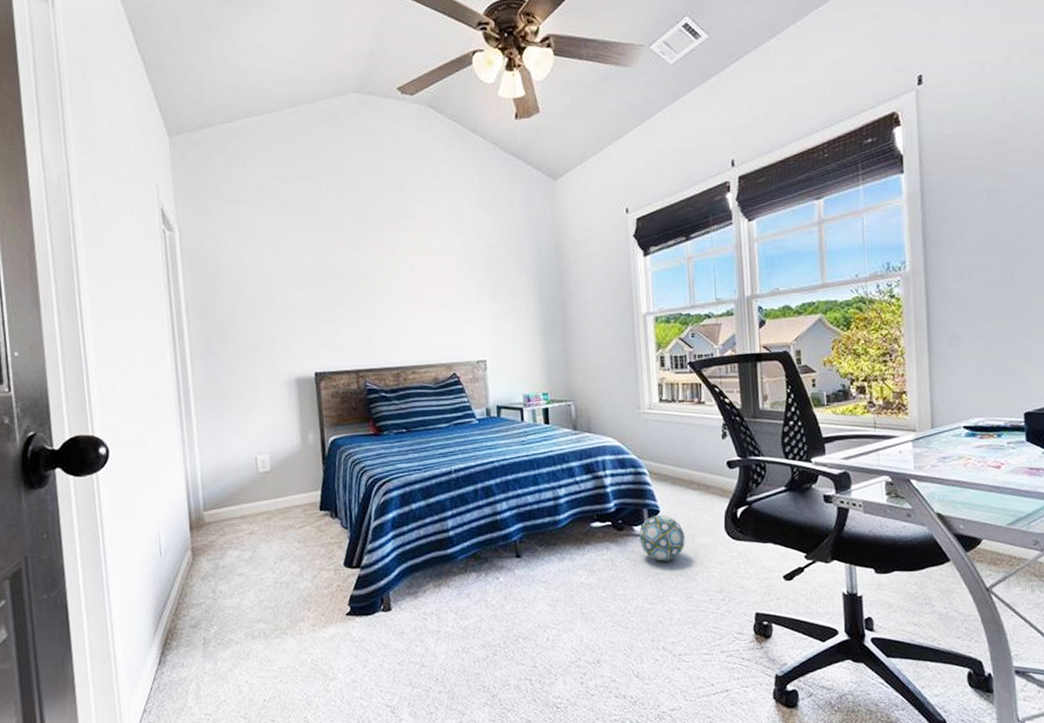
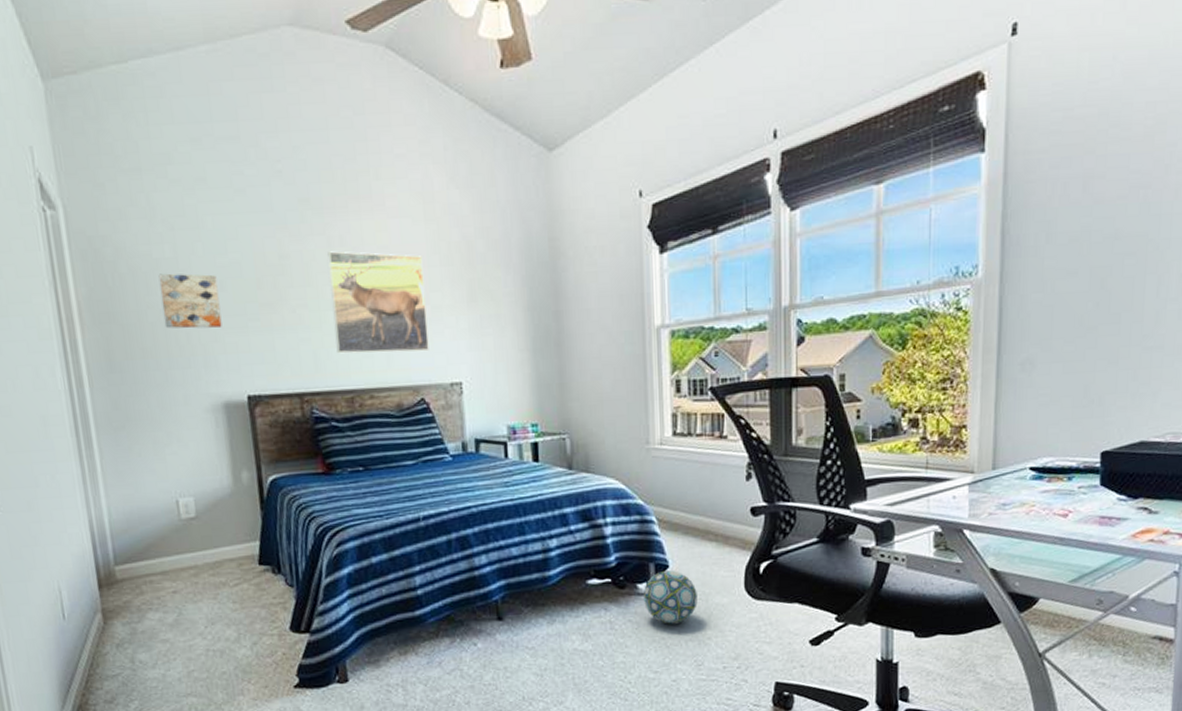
wall art: none [249,278,297,320] -> present [158,273,222,329]
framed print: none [380,258,460,339] -> present [327,251,429,354]

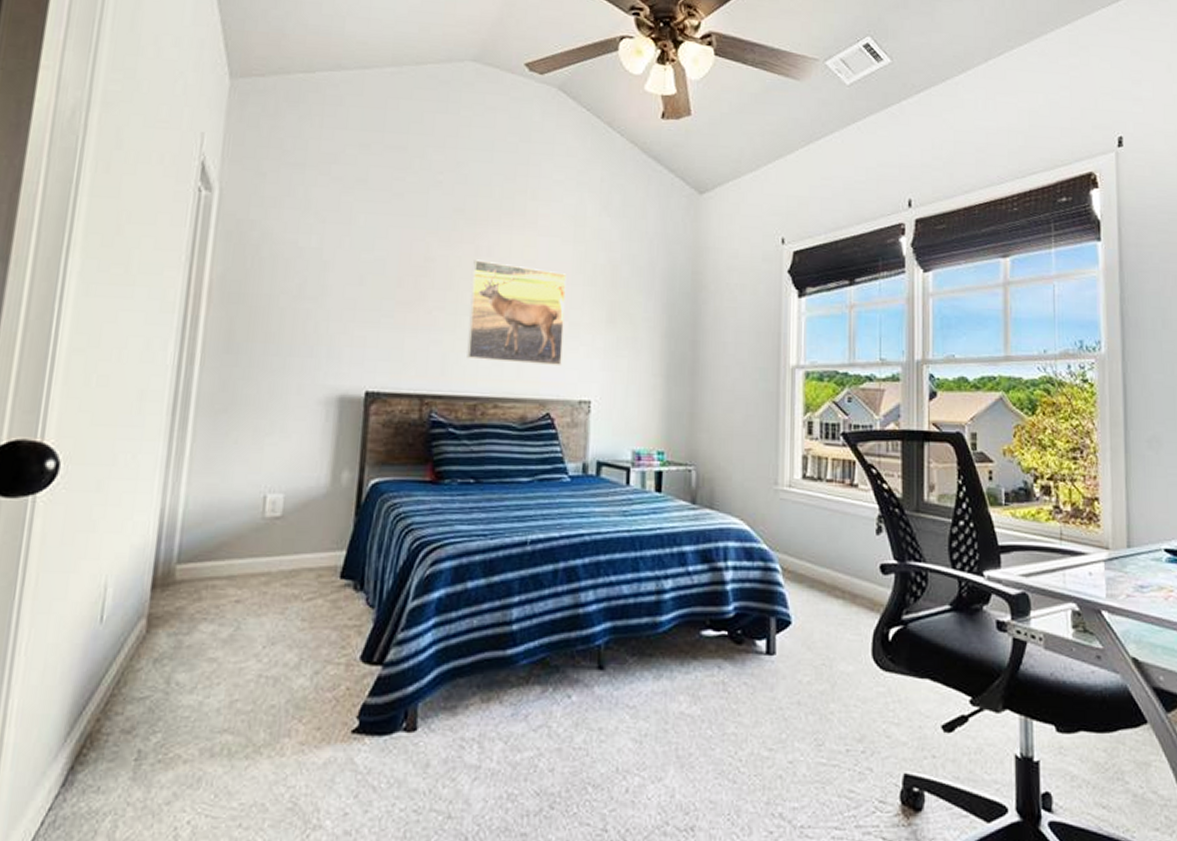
wall art: present [158,273,222,329] -> none [294,262,358,320]
ball: present [643,570,698,624] -> none [761,628,821,692]

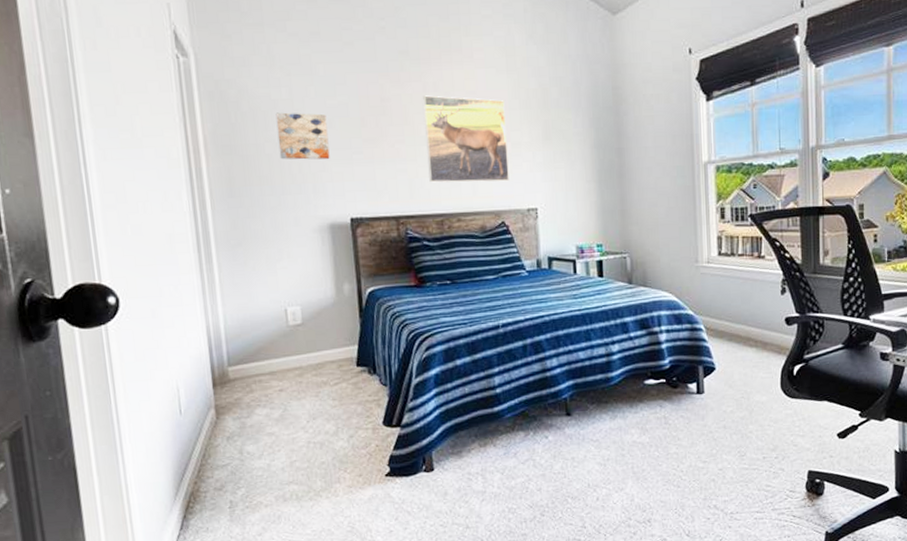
wall art: none [294,262,358,320] -> present [275,112,330,160]

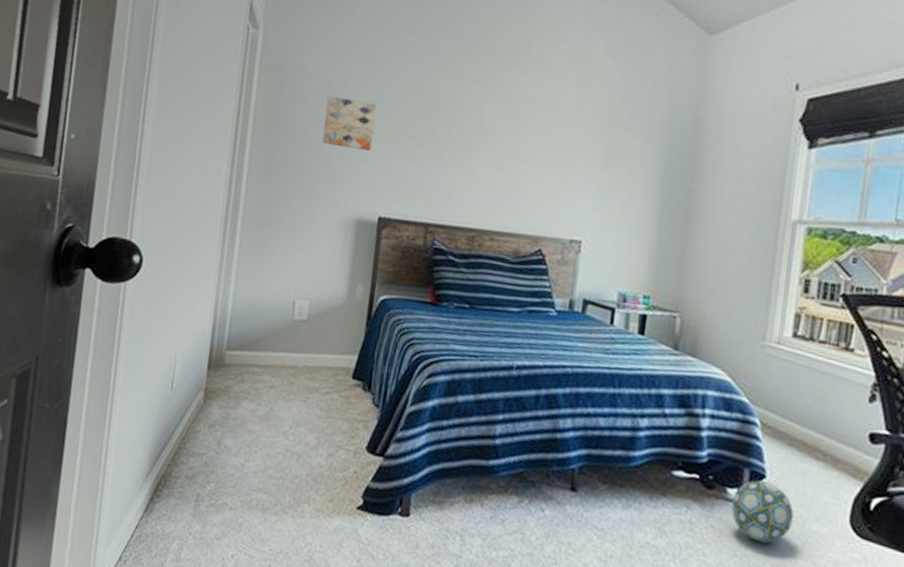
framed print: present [423,95,509,183] -> none [468,98,567,206]
ball: none [693,372,740,420] -> present [730,480,794,543]

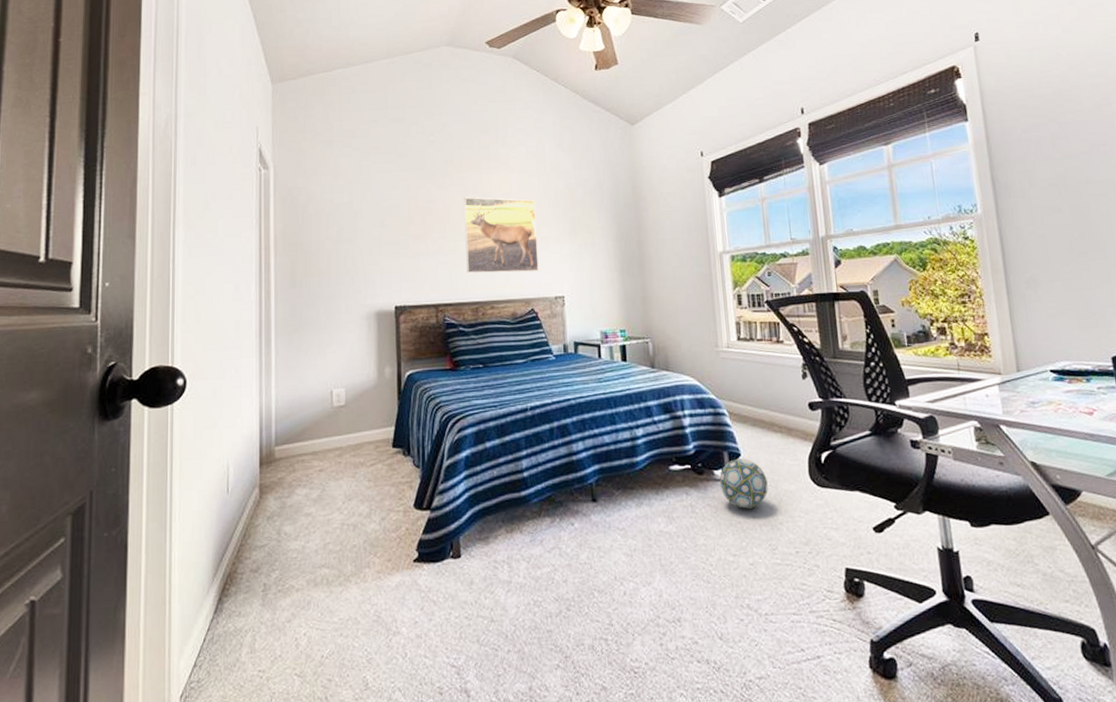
wall art: present [322,95,377,151] -> none [337,214,380,255]
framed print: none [468,98,567,206] -> present [464,197,539,274]

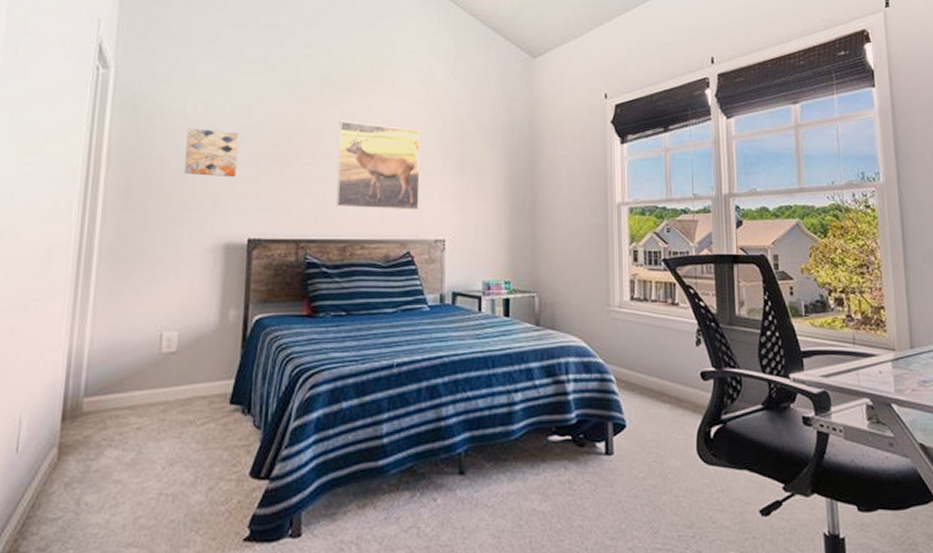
wall art: none [337,214,380,255] -> present [184,128,239,177]
ball: present [719,459,768,509] -> none [601,431,653,487]

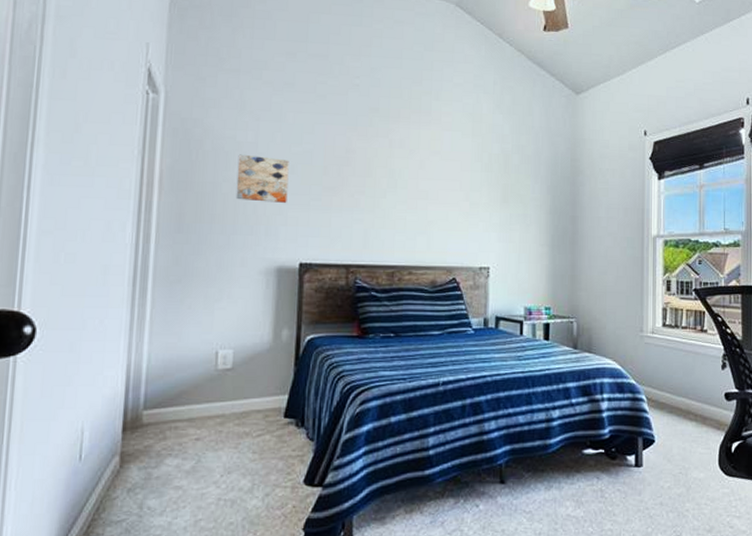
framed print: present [336,121,421,211] -> none [385,151,467,239]

